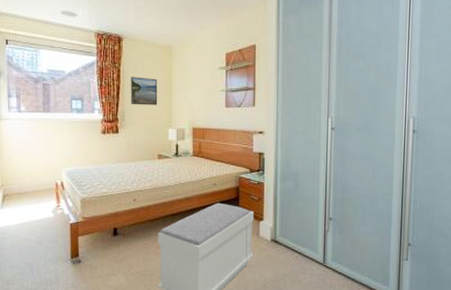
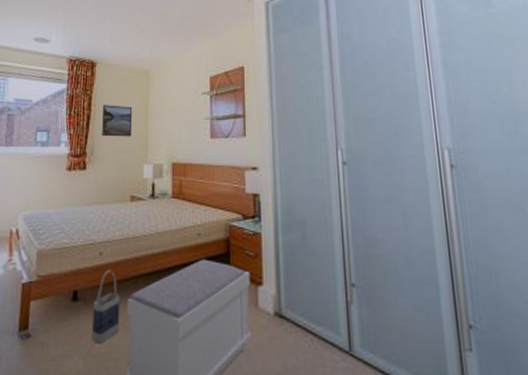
bag: none [131,212,152,265] -> present [92,270,121,344]

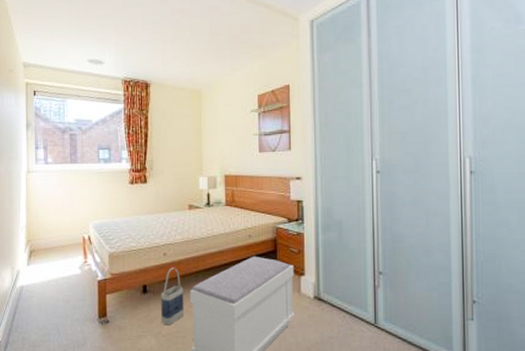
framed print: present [102,105,133,137] -> none [159,123,187,153]

